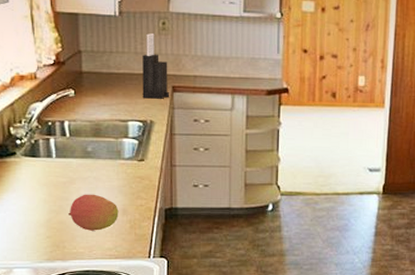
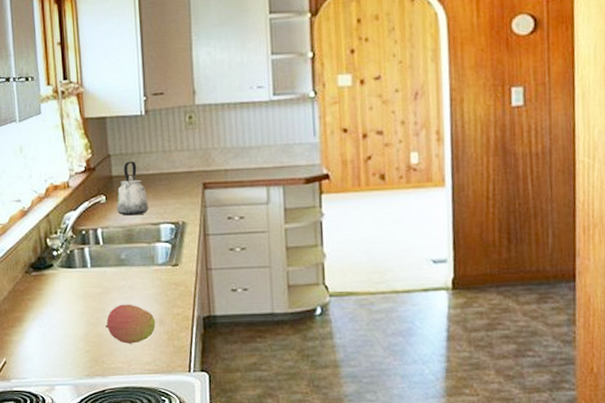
kettle: none [85,59,118,111] -> present [116,161,149,216]
knife block: present [142,33,169,99] -> none [170,129,200,199]

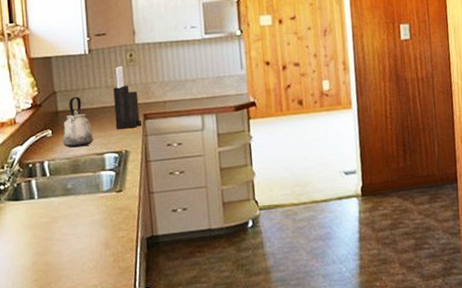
fruit: present [104,304,156,344] -> none [52,231,102,269]
knife block: none [170,129,200,199] -> present [113,66,141,130]

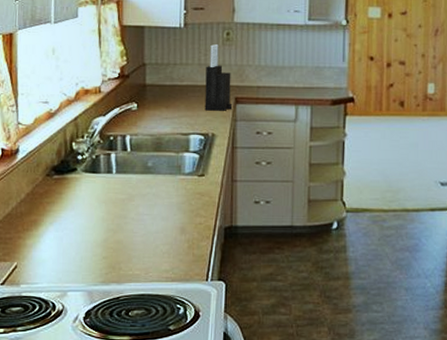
kettle: present [62,96,93,148] -> none [148,71,180,125]

